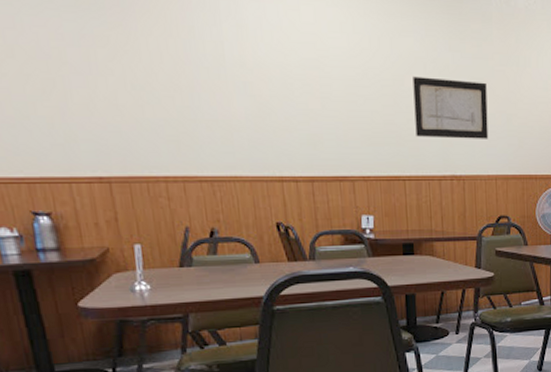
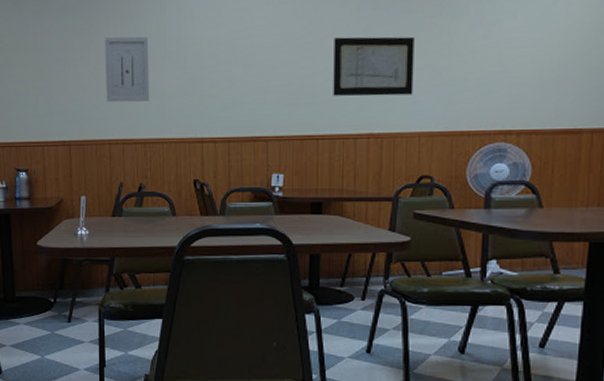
wall art: none [142,49,213,132] -> present [105,36,150,102]

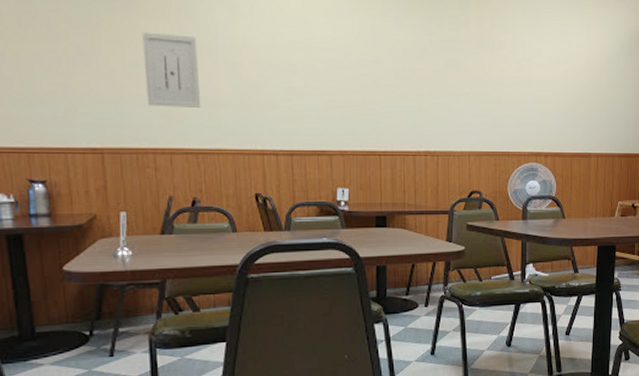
wall art: present [333,36,414,97] -> none [392,58,463,117]

